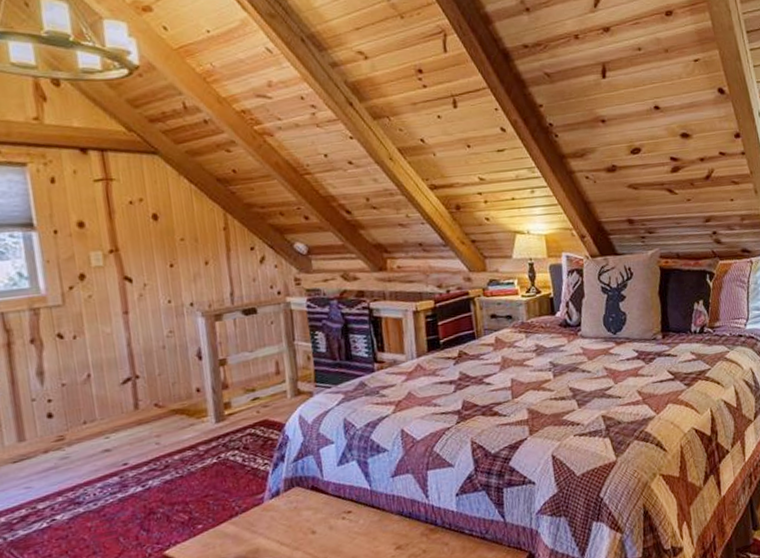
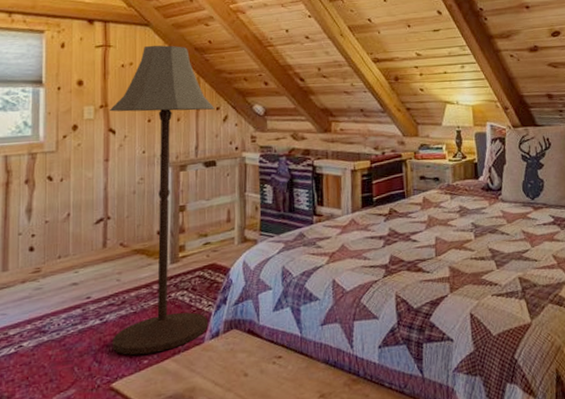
floor lamp: none [122,176,266,521] -> present [110,45,215,356]

